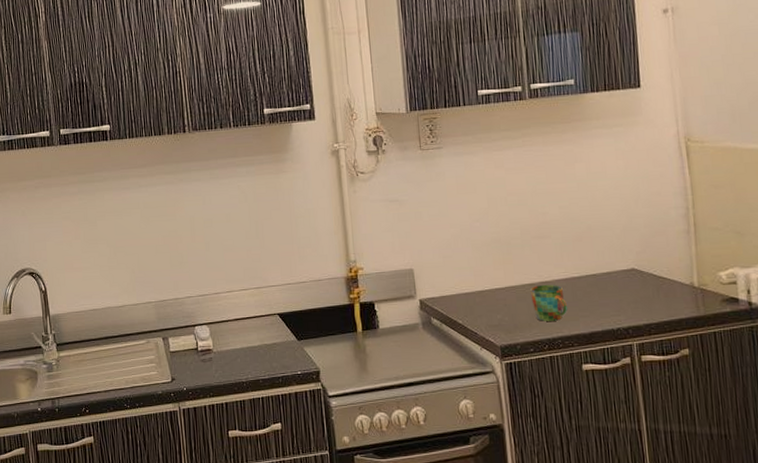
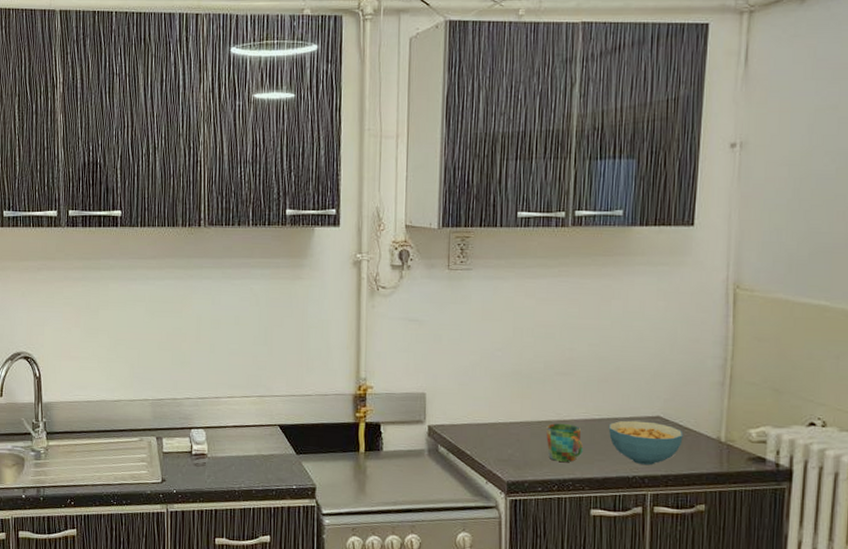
cereal bowl: none [588,274,659,317] -> present [608,420,683,466]

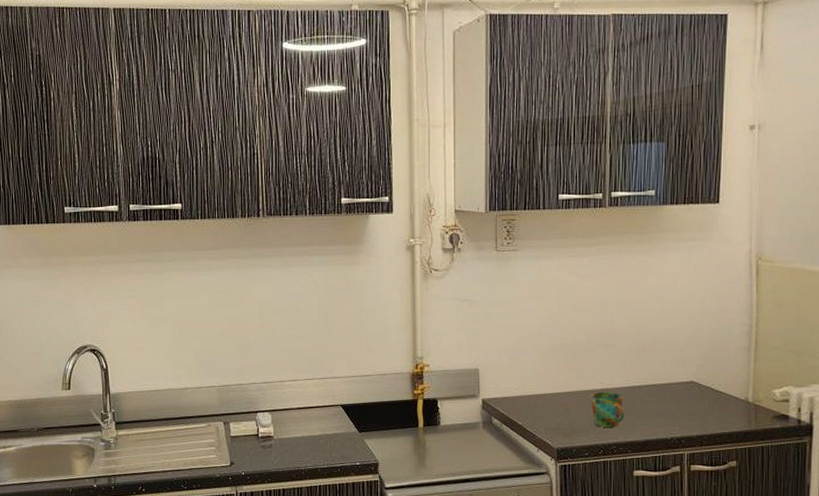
cereal bowl: present [608,420,683,466] -> none [647,386,715,427]

